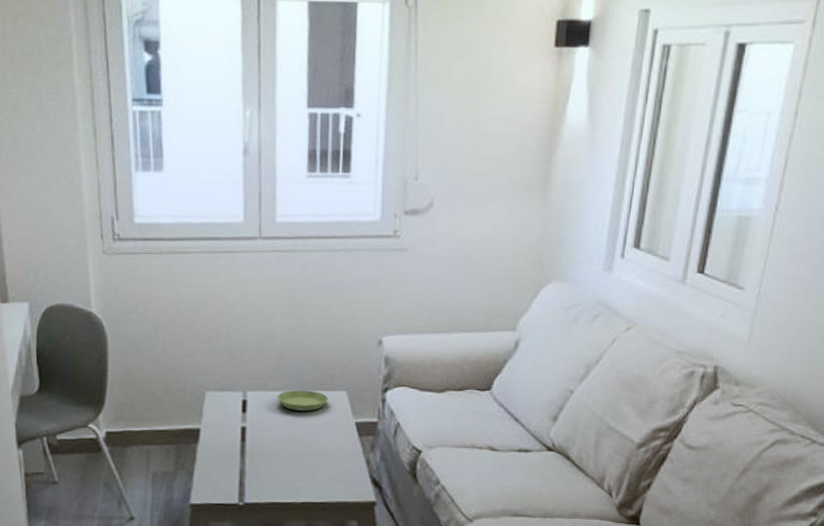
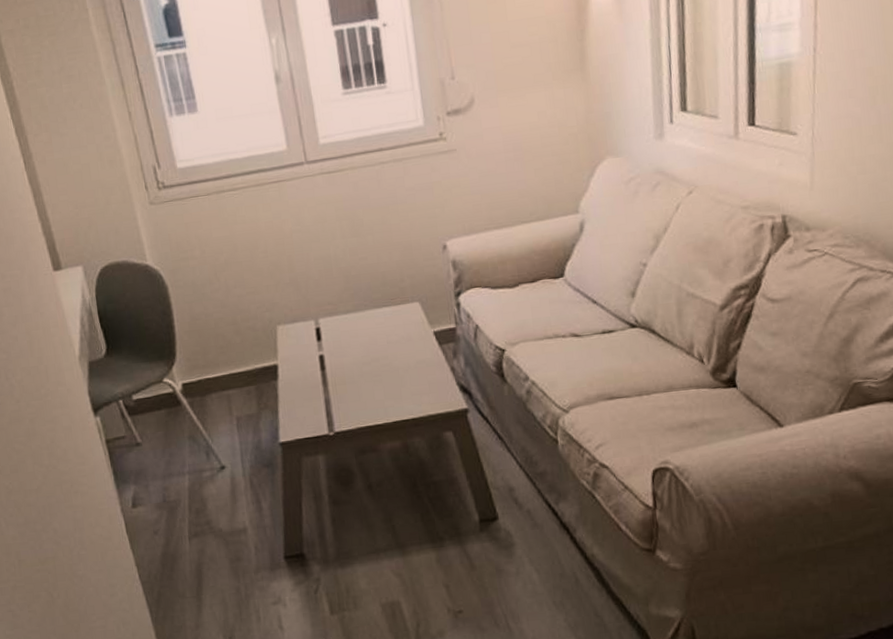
saucer: present [277,389,329,411] -> none [350,307,403,330]

